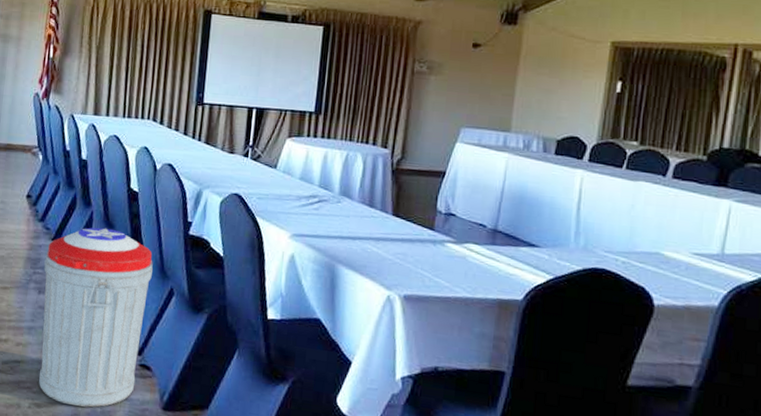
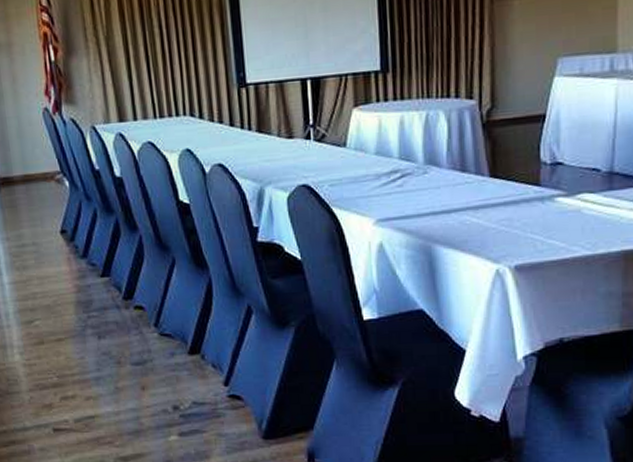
trash can: present [38,227,153,407] -> none [97,251,228,453]

